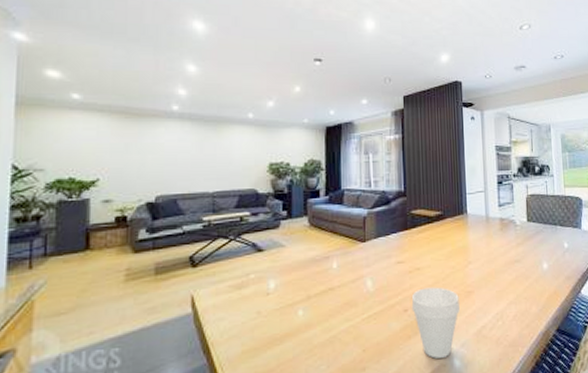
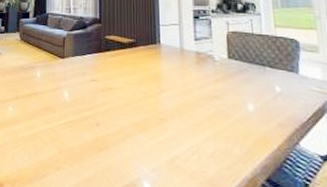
cup: present [411,287,460,359] -> none [103,107,151,178]

